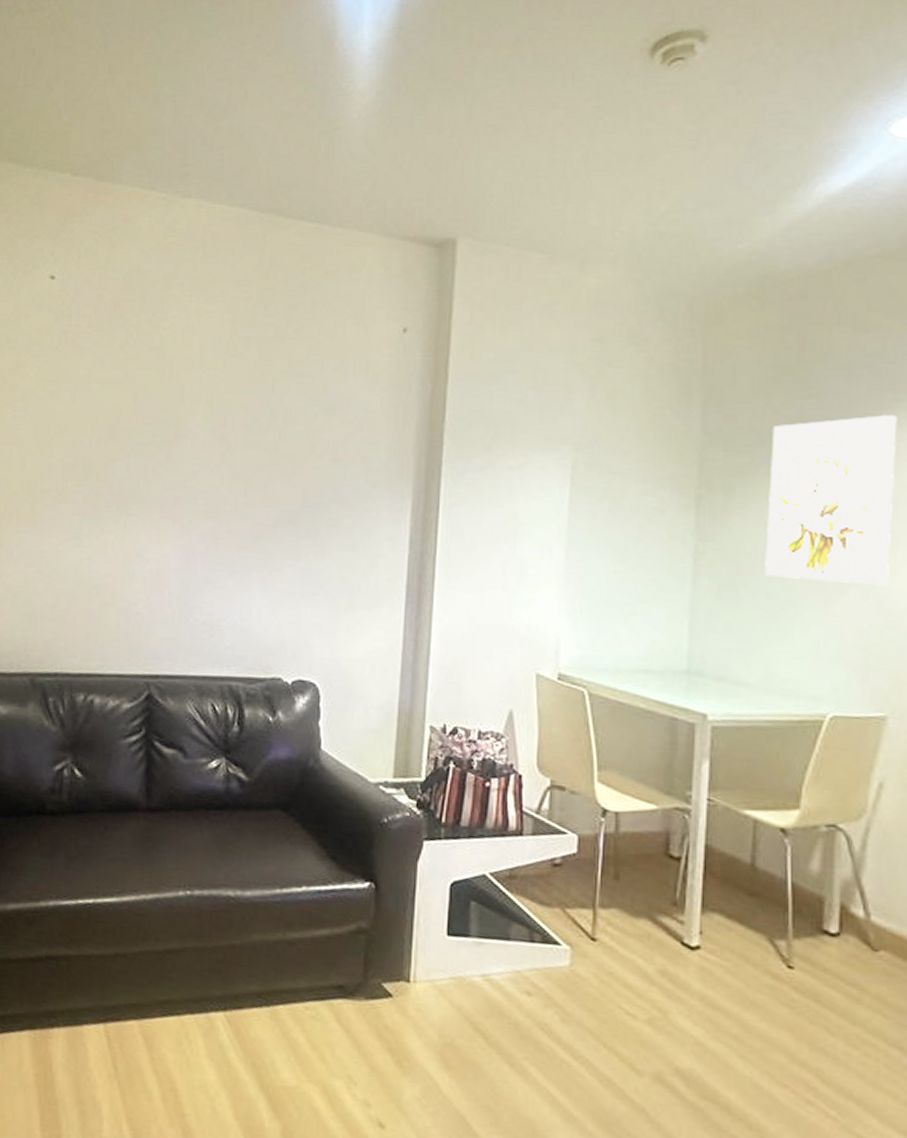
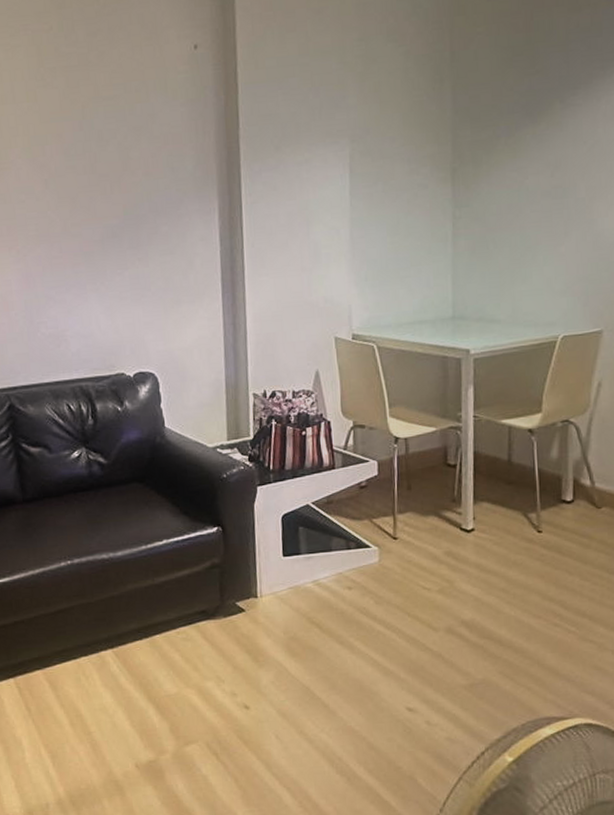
wall art: present [765,415,897,586] -> none [507,81,605,231]

